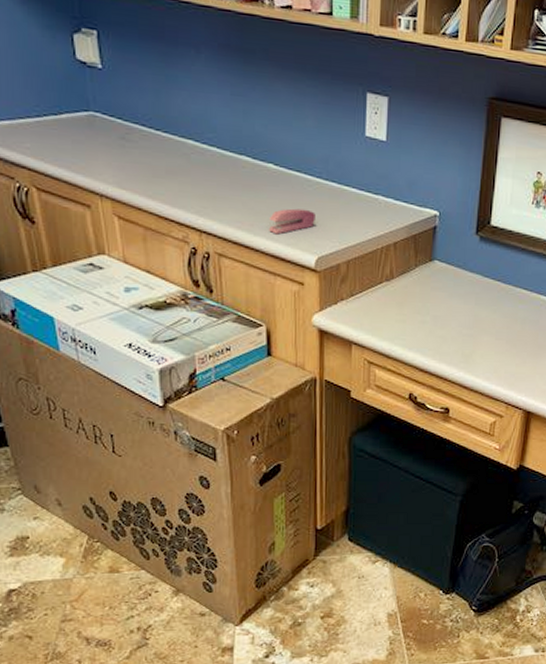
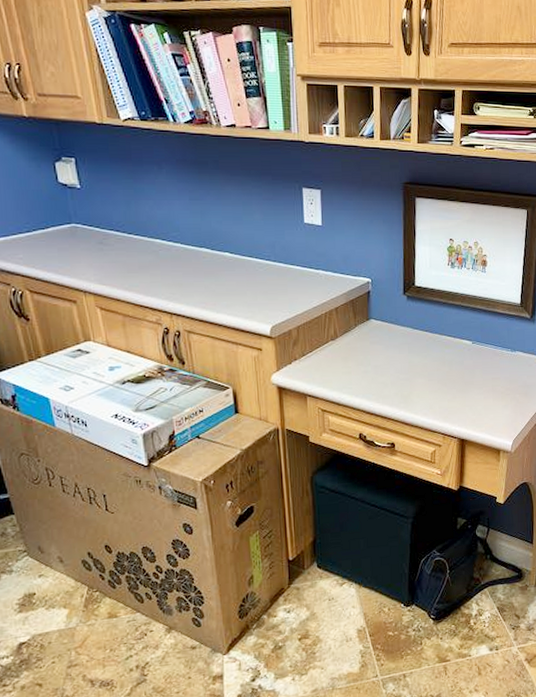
stapler: present [269,208,315,235] -> none [229,287,268,310]

